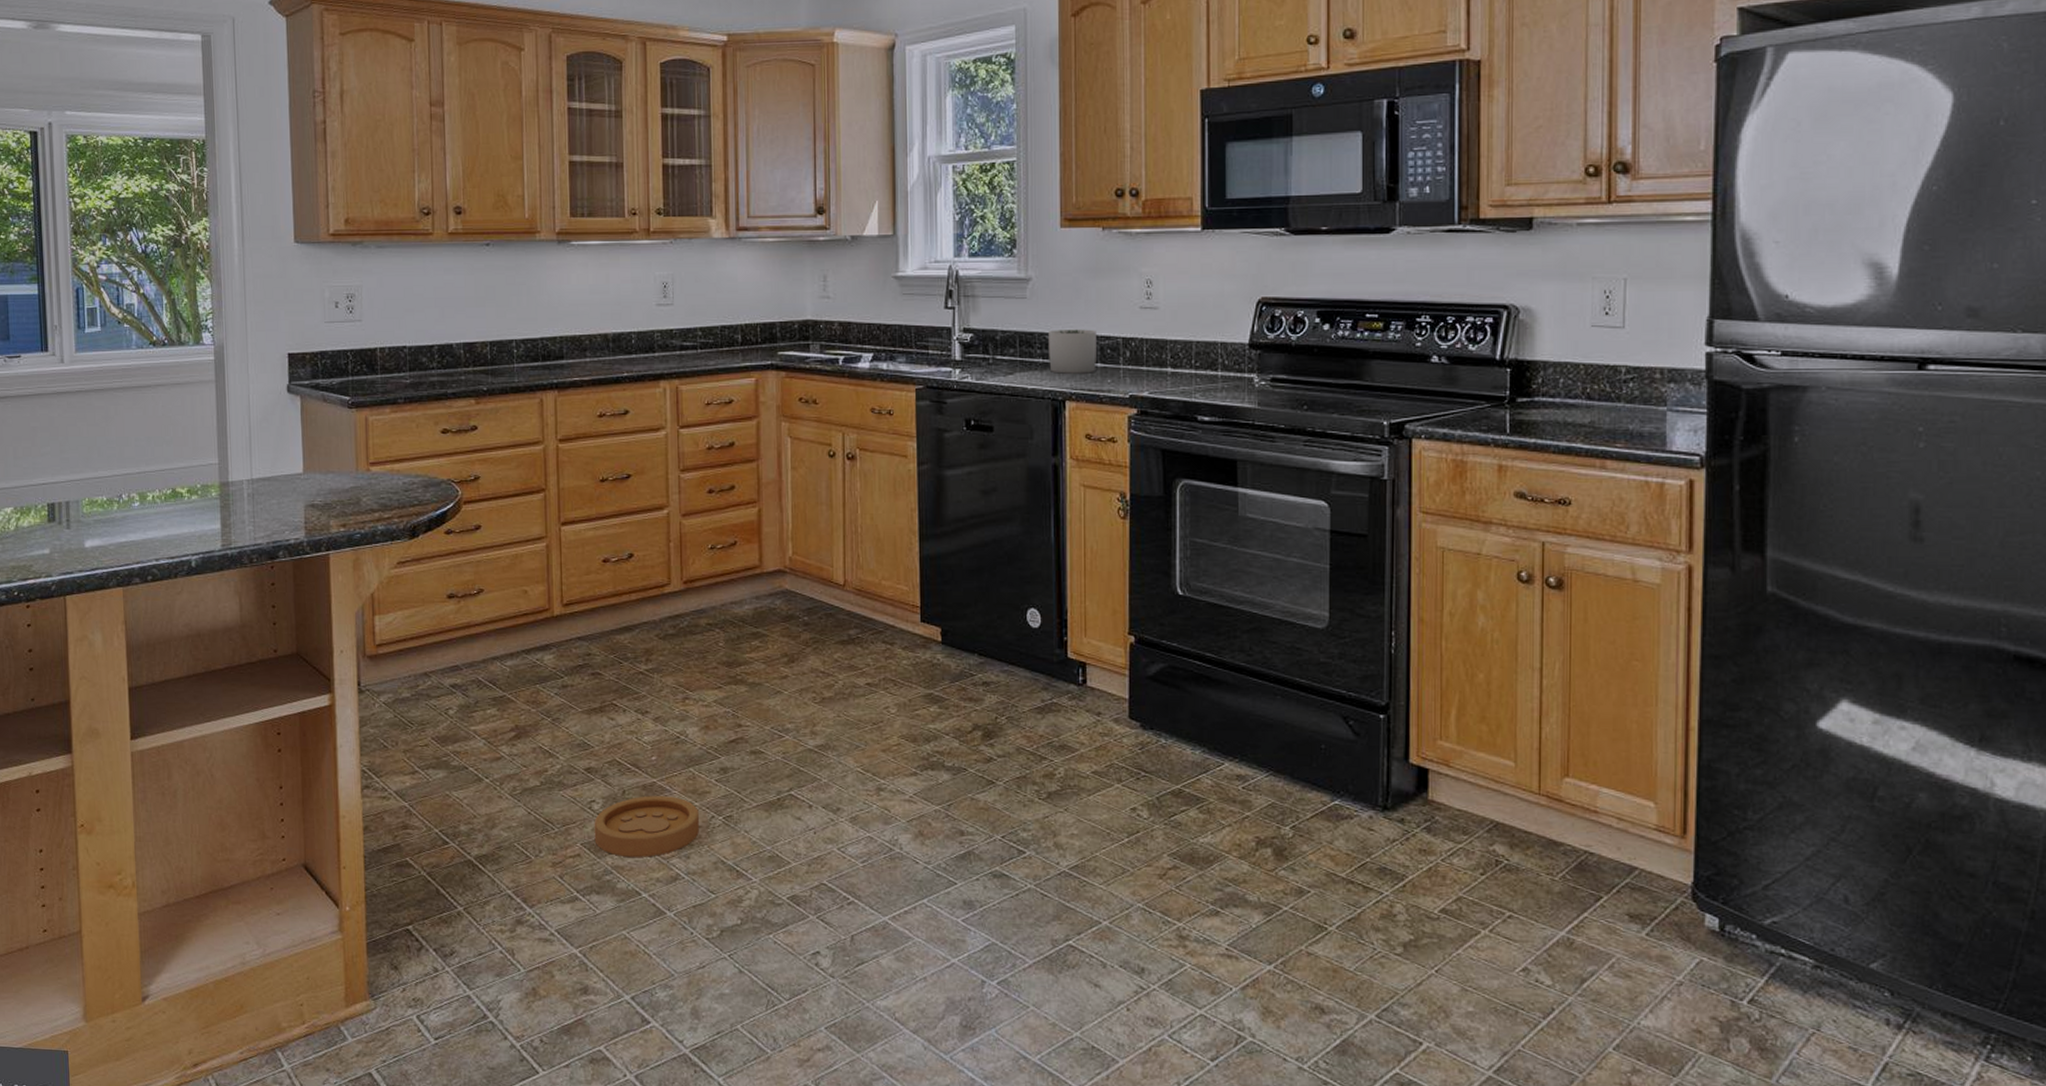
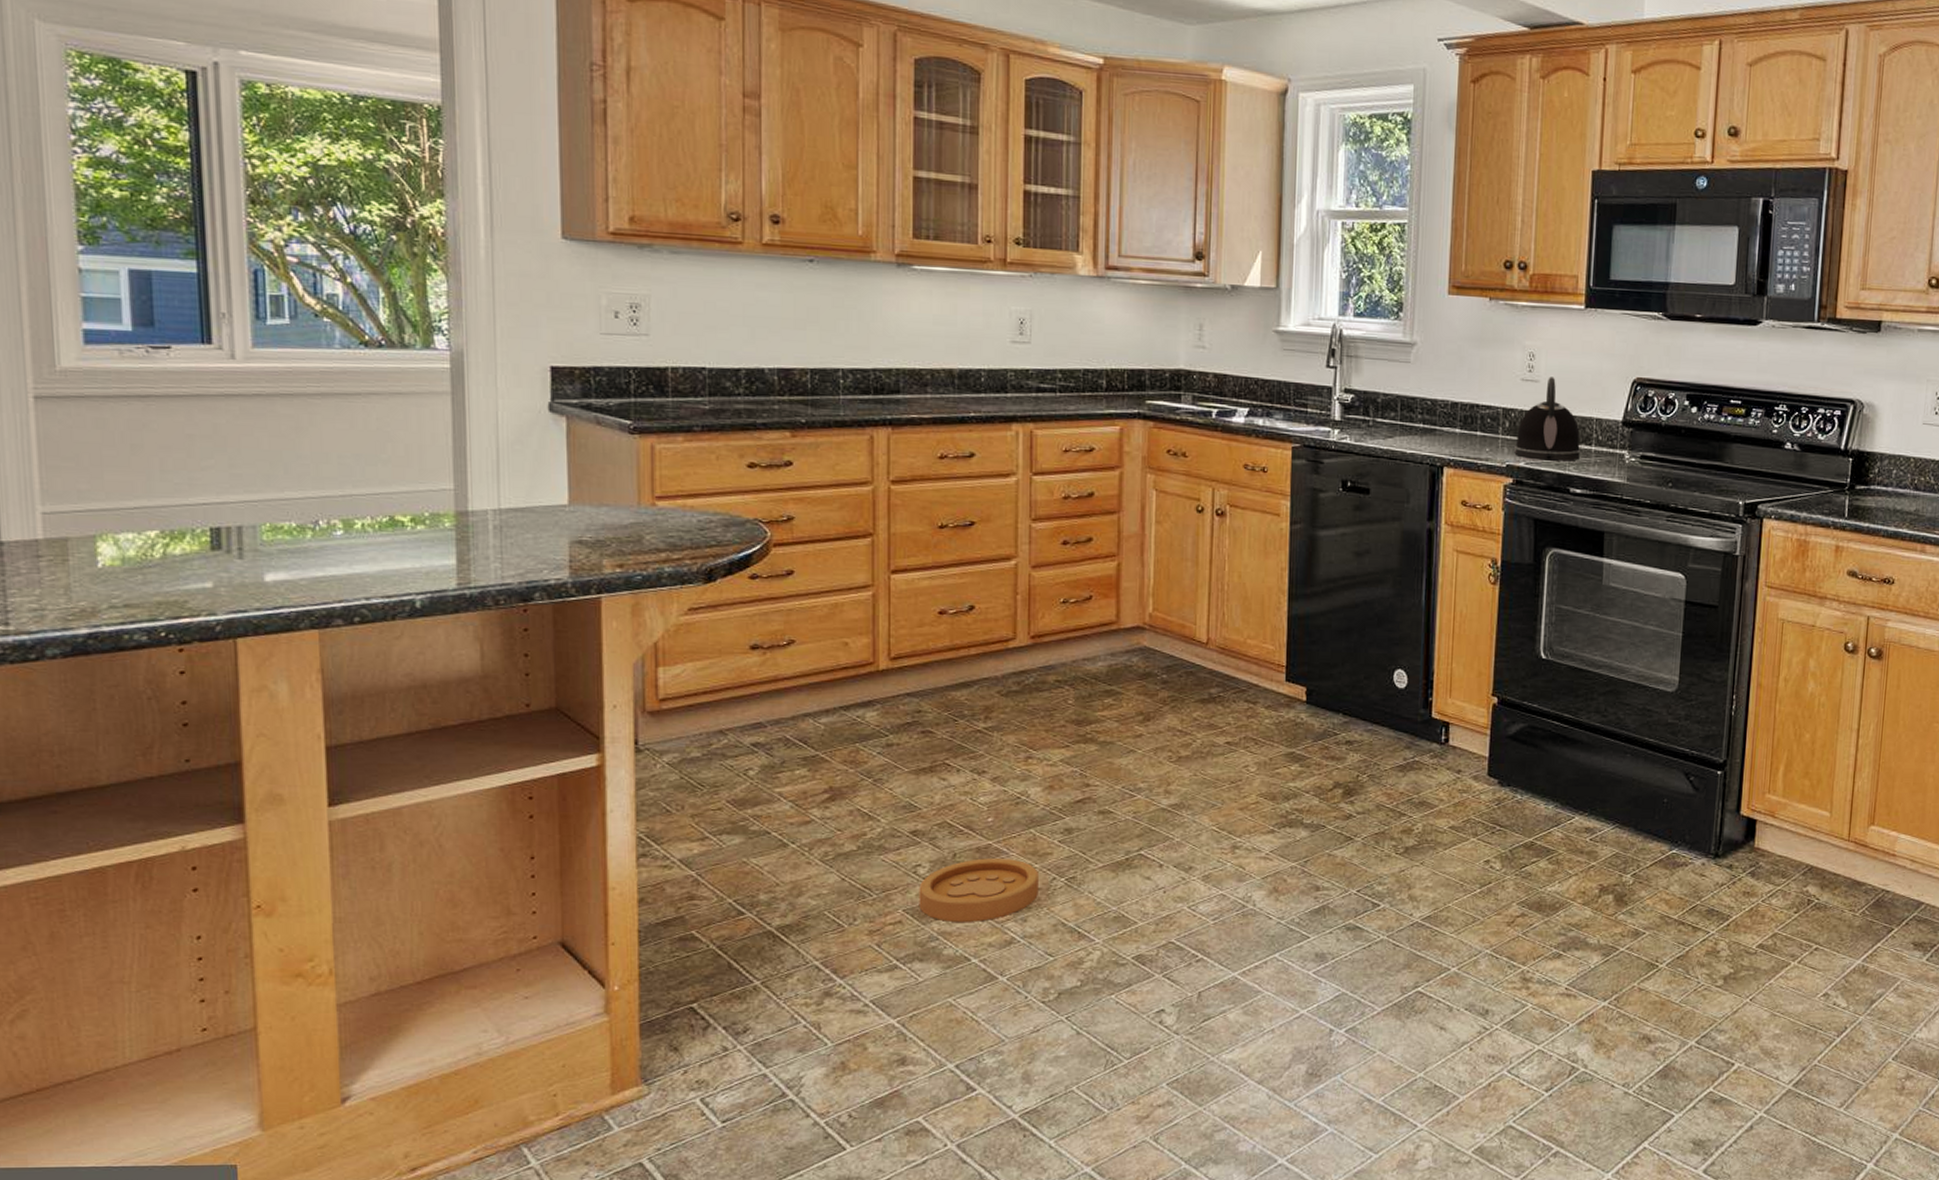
planter: present [1049,329,1096,375] -> none [1429,396,1478,442]
kettle: none [1137,302,1207,389] -> present [1514,377,1581,461]

